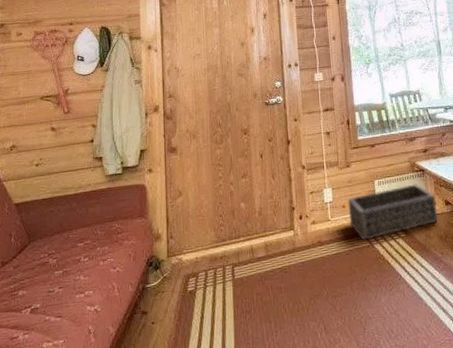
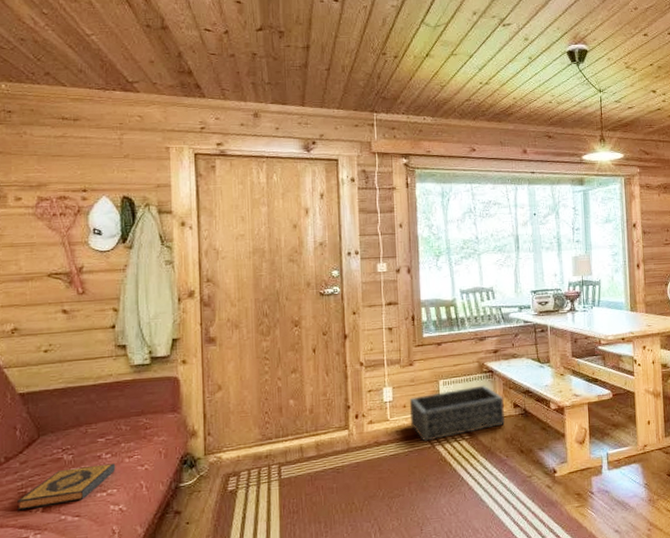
hardback book: none [9,266,92,312] -> present [16,463,116,511]

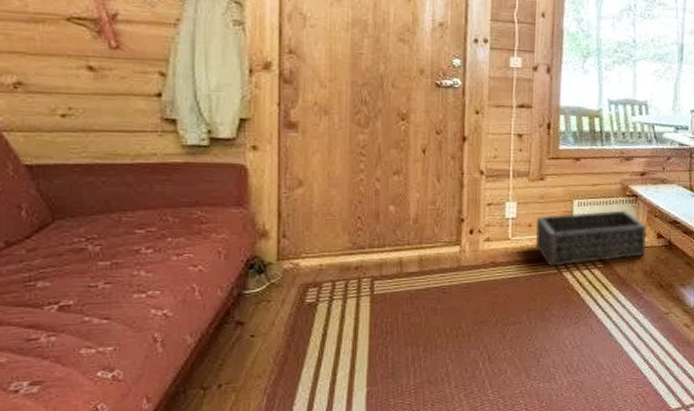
hardback book: present [16,463,116,511] -> none [21,260,160,307]

